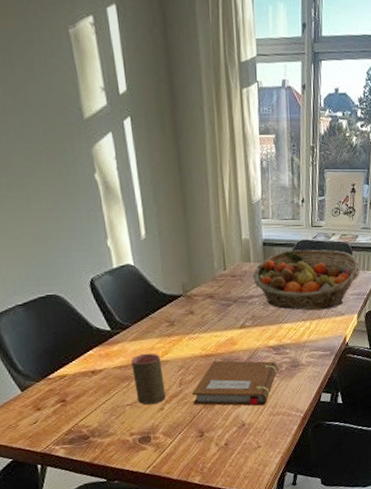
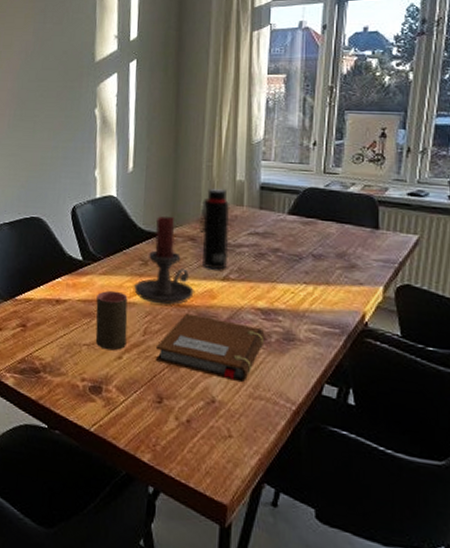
candle holder: none [165,278,218,358] -> present [134,216,194,305]
water bottle: none [215,247,243,321] -> present [200,188,230,270]
fruit basket: present [252,249,361,311] -> none [243,197,391,275]

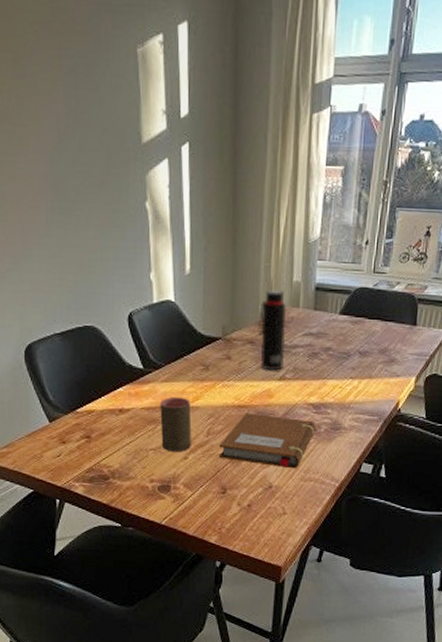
candle holder: present [134,216,194,305] -> none [196,320,253,406]

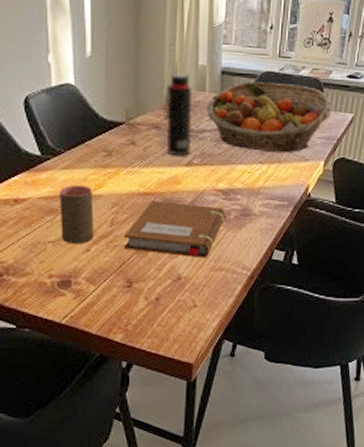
fruit basket: none [299,297,426,369] -> present [206,81,332,153]

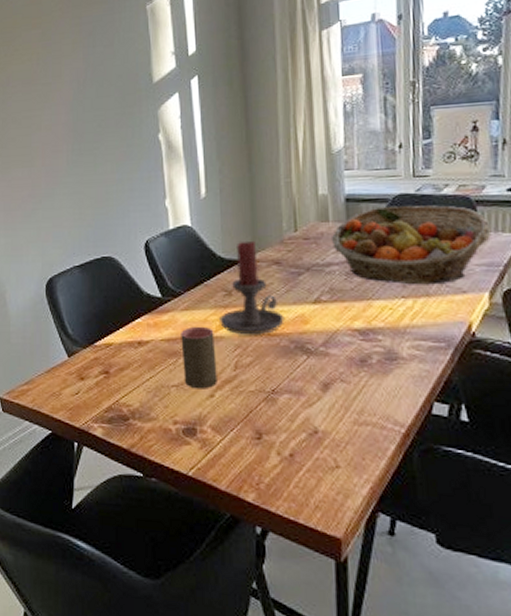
candle holder: none [99,104,159,194] -> present [220,240,284,335]
notebook: present [123,200,225,259] -> none [249,342,365,410]
water bottle: present [164,73,193,156] -> none [283,205,318,293]

